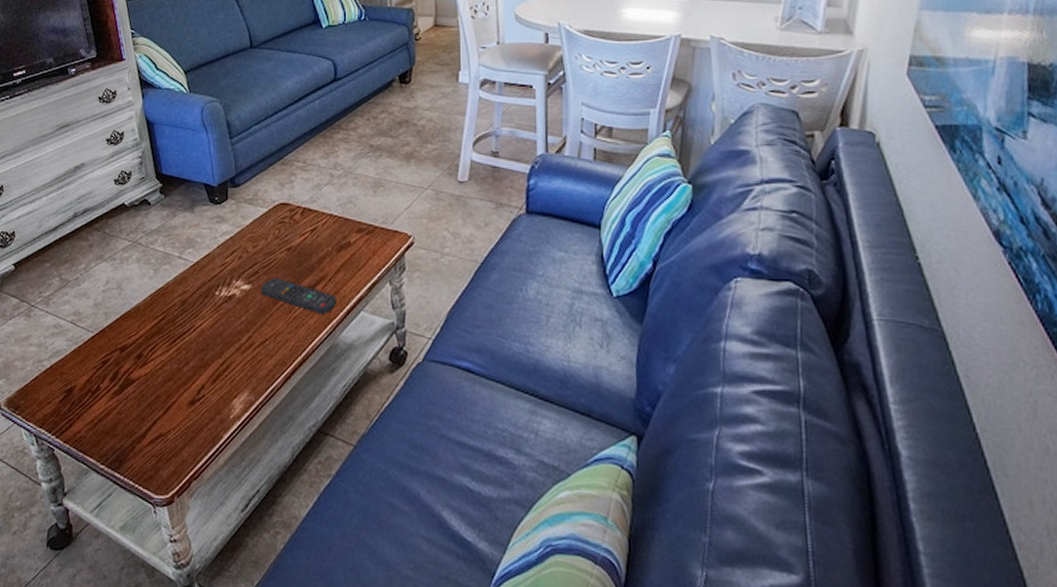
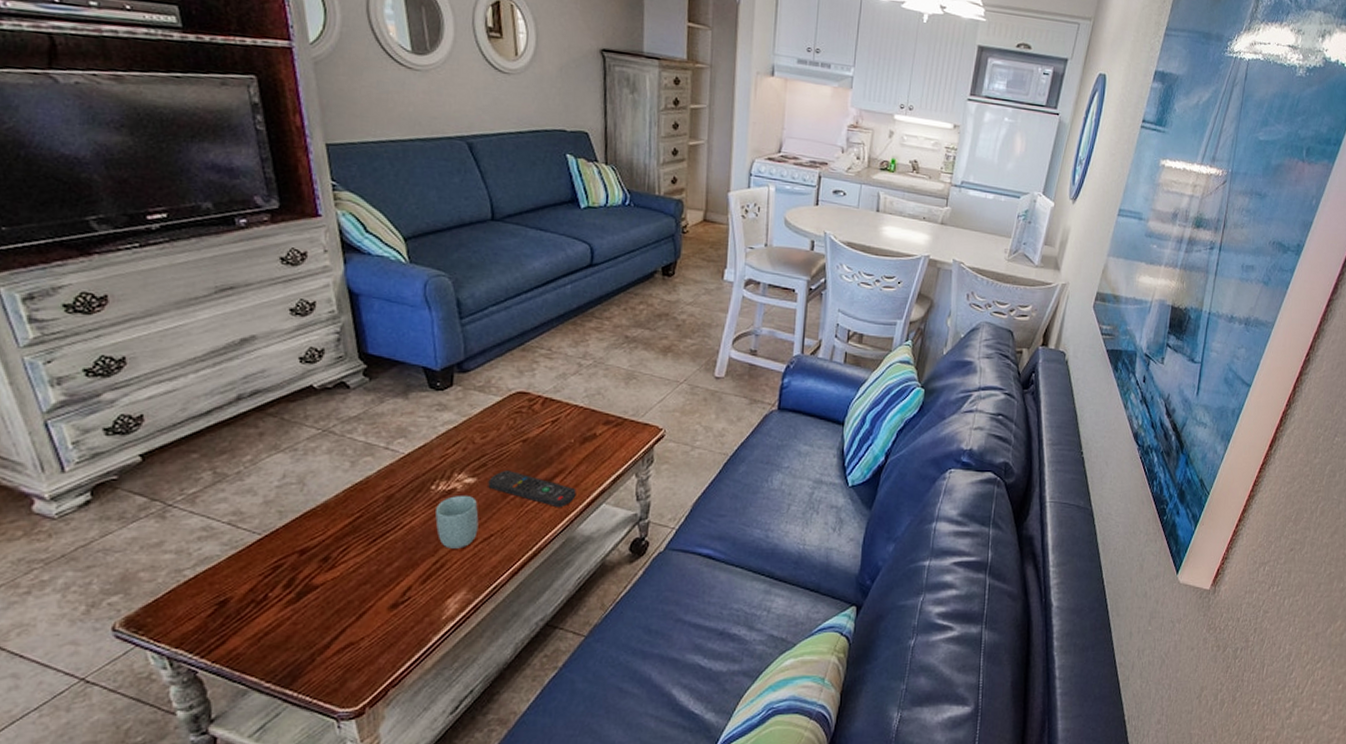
cup: none [220,301,255,352] -> present [435,496,479,549]

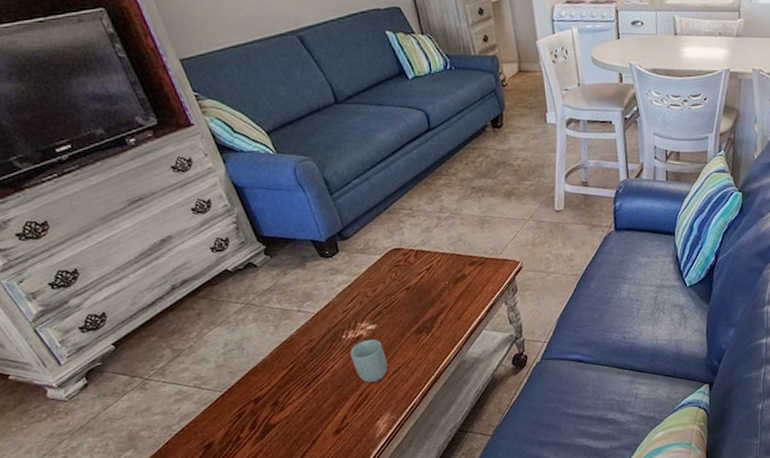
remote control: present [488,471,577,508] -> none [386,314,460,339]

